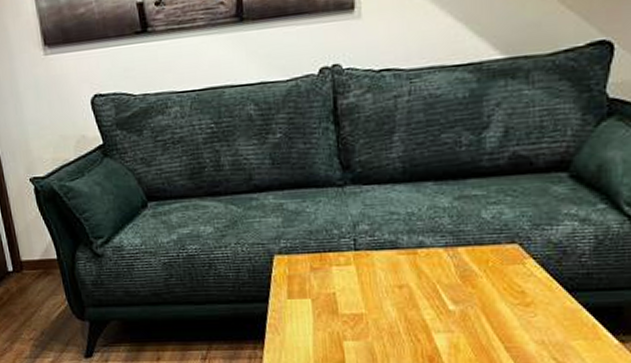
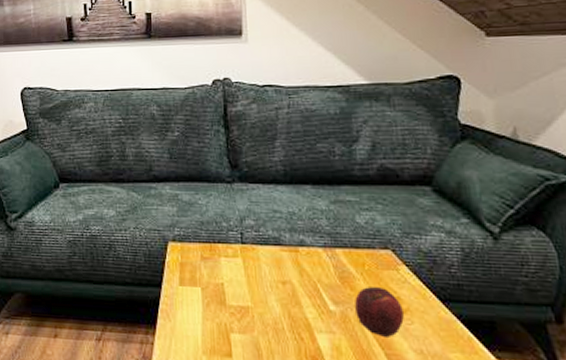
fruit: none [476,283,527,331] -> present [355,287,404,337]

